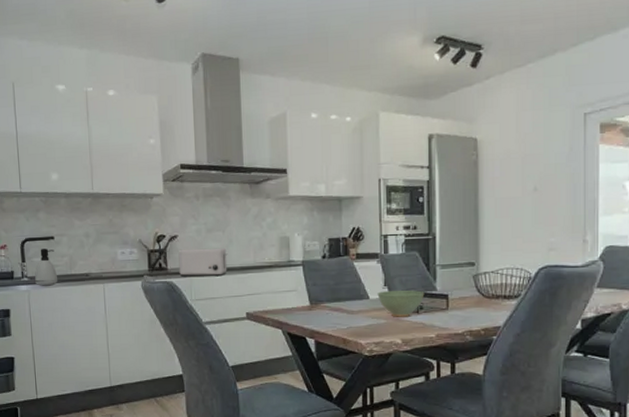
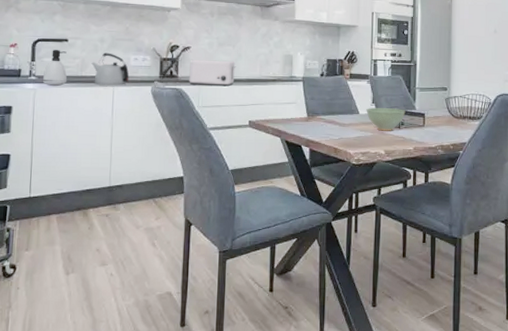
kettle: none [79,248,119,285] -> present [91,52,129,87]

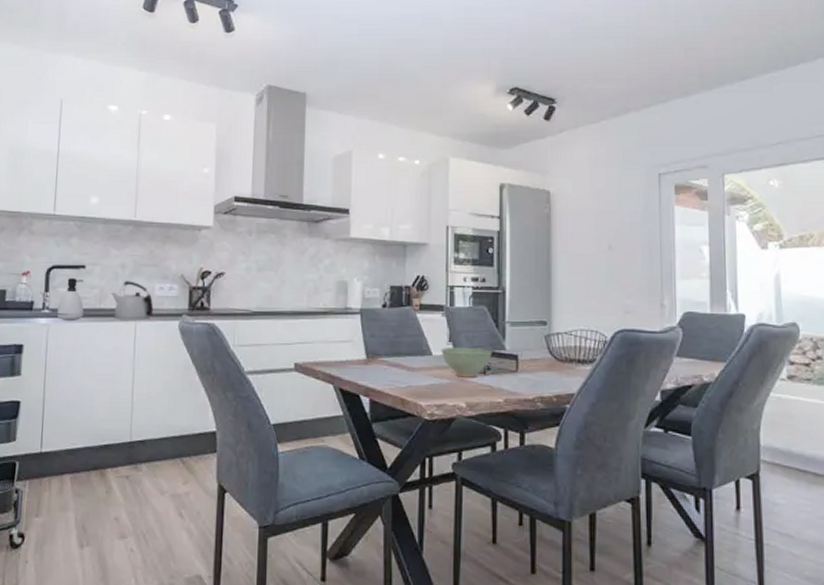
toaster: present [189,59,236,87] -> none [223,288,279,321]

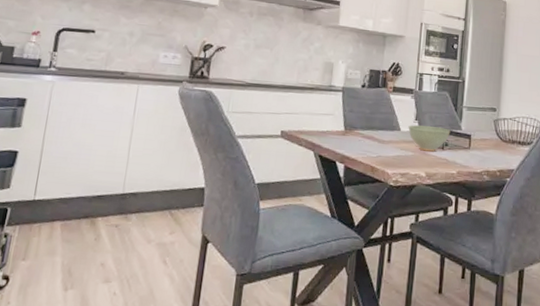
soap dispenser: present [56,278,84,322] -> none [62,41,92,81]
kettle: present [111,281,154,322] -> none [117,47,157,84]

